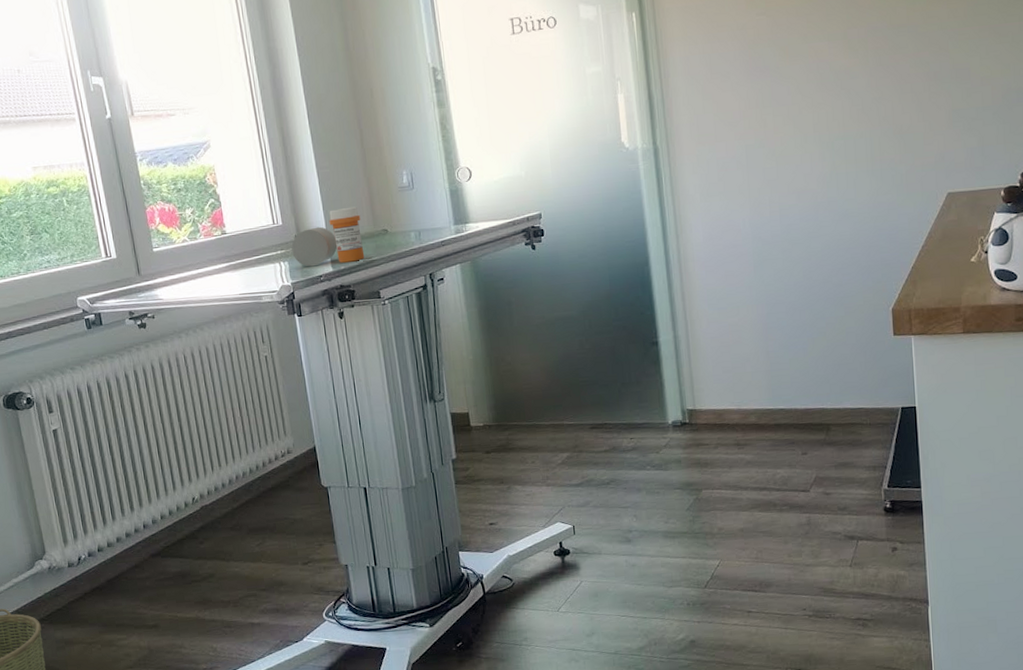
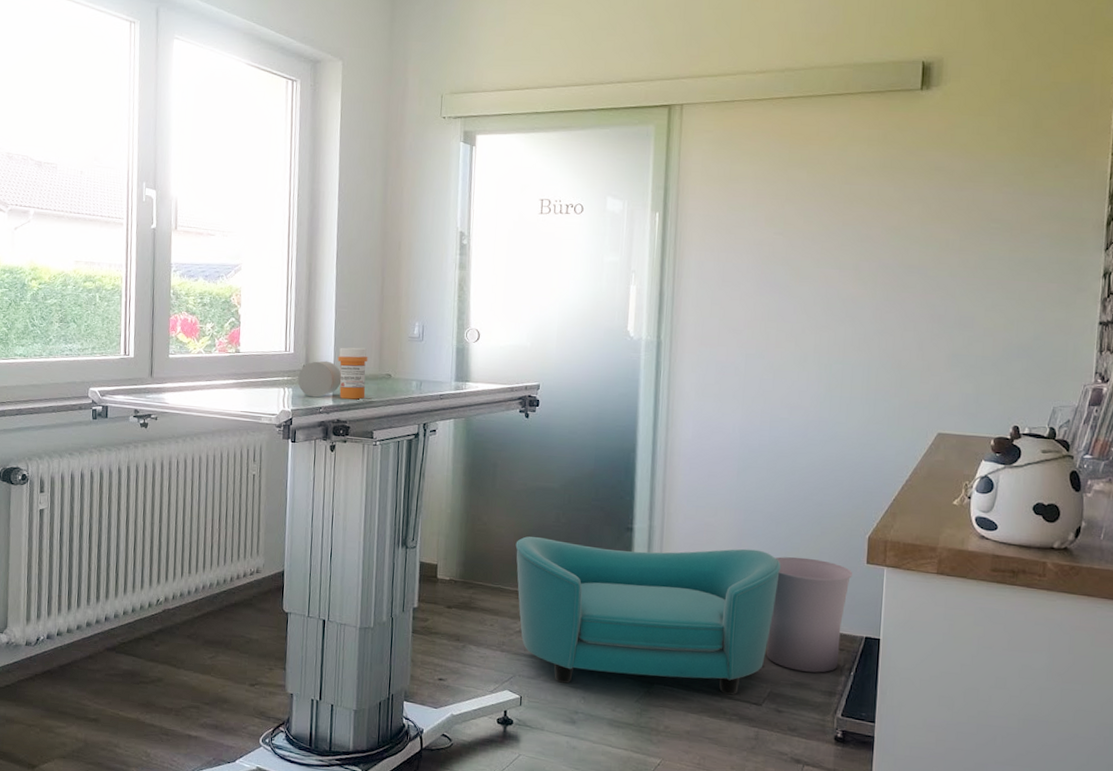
dog bed: none [543,341,811,506] -> present [515,536,782,695]
waste bin: none [803,340,881,452] -> present [766,556,852,673]

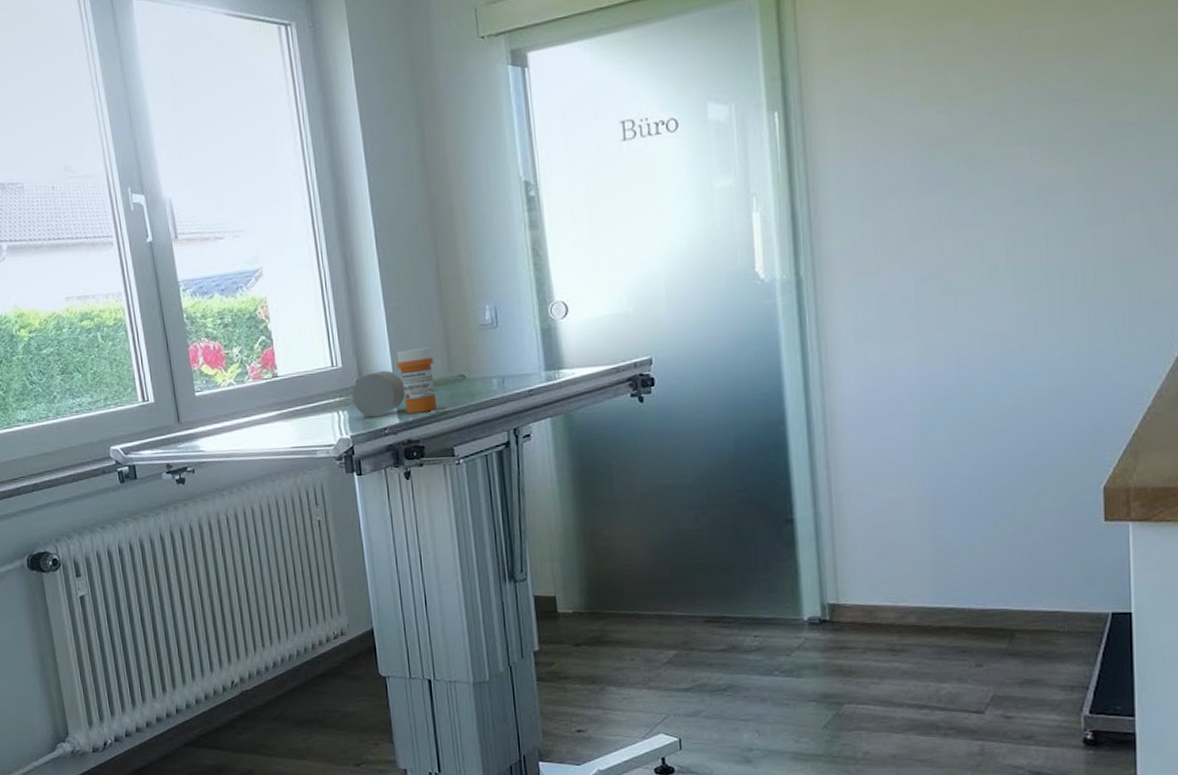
dog bed: present [515,536,782,695] -> none [648,523,992,717]
waste bin: present [766,556,852,673] -> none [982,524,1087,665]

